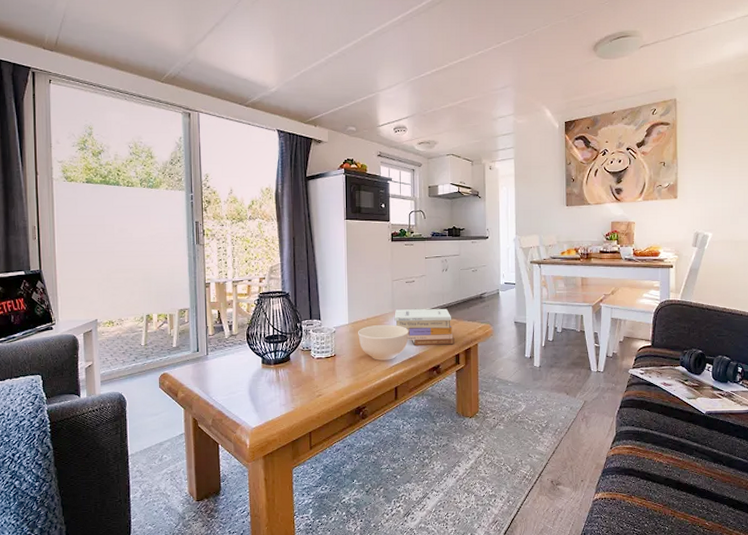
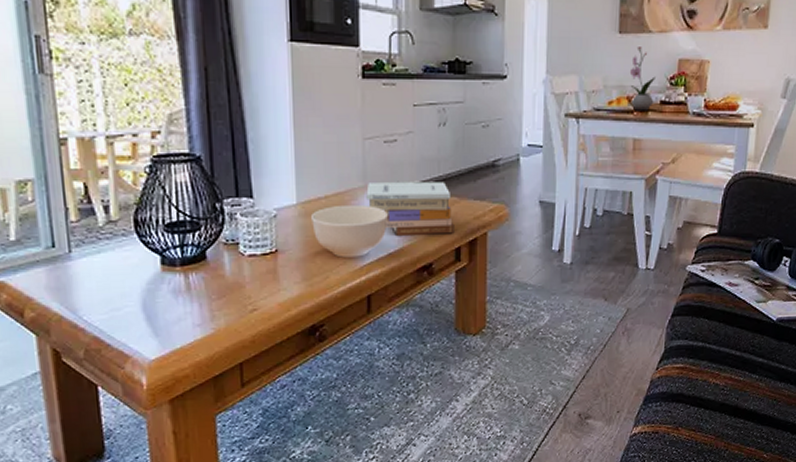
flower arrangement: none [575,214,595,258] -> present [629,47,656,111]

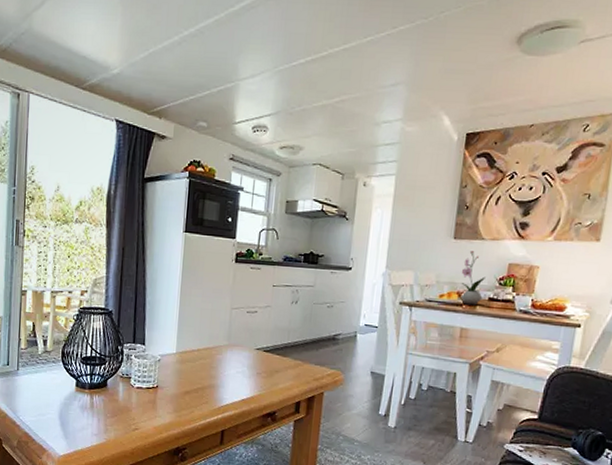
bowl: present [311,204,388,258] -> none [185,357,244,399]
books: present [366,182,455,237] -> none [229,342,297,390]

